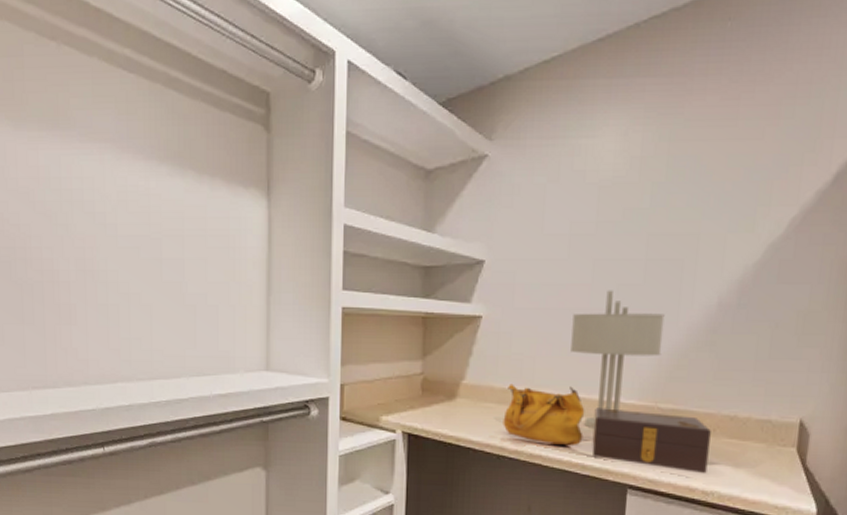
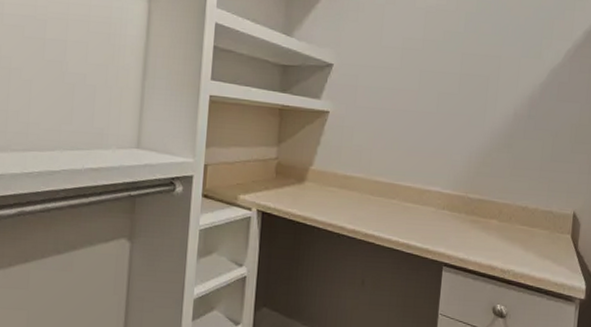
handbag: present [503,383,585,446] -> none [343,171,411,228]
table lamp: present [571,290,665,430] -> none [400,96,474,214]
jewelry box: present [592,408,711,473] -> none [415,195,508,254]

